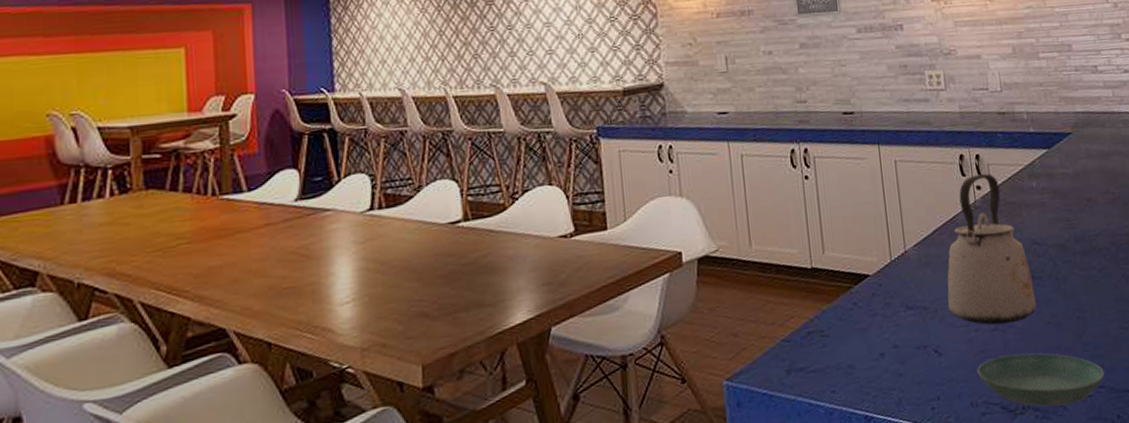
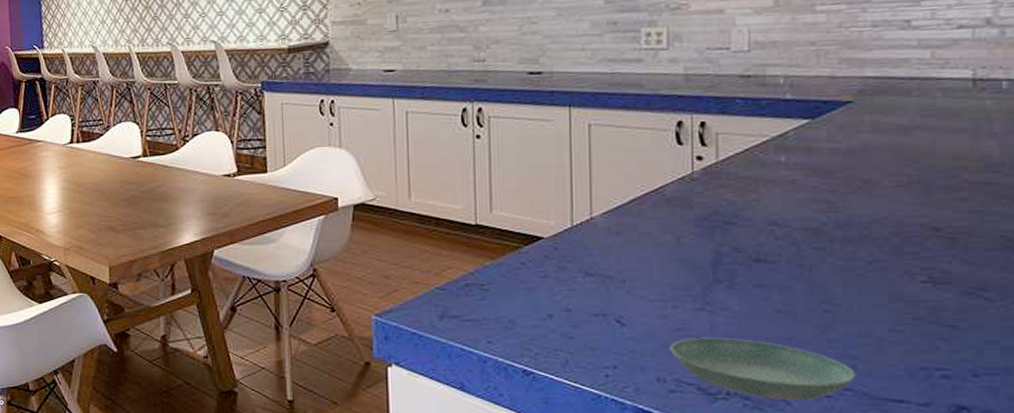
kettle: present [947,173,1037,325] -> none [639,143,764,305]

